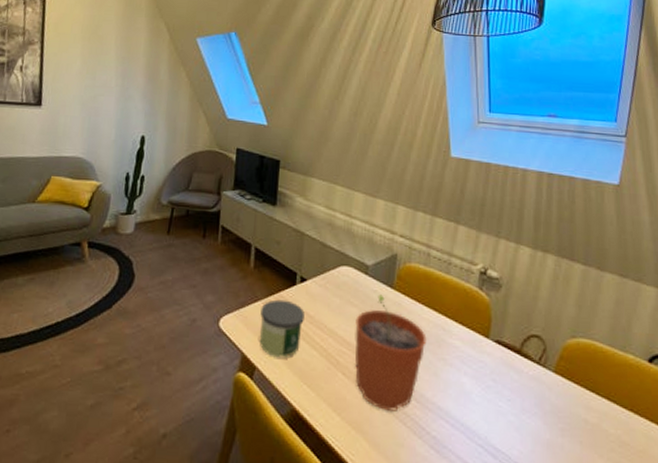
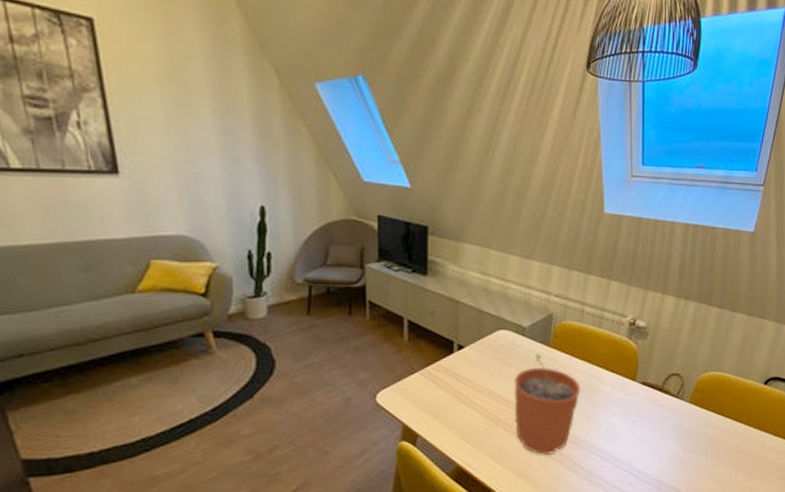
candle: present [259,299,305,358] -> none [419,368,464,424]

